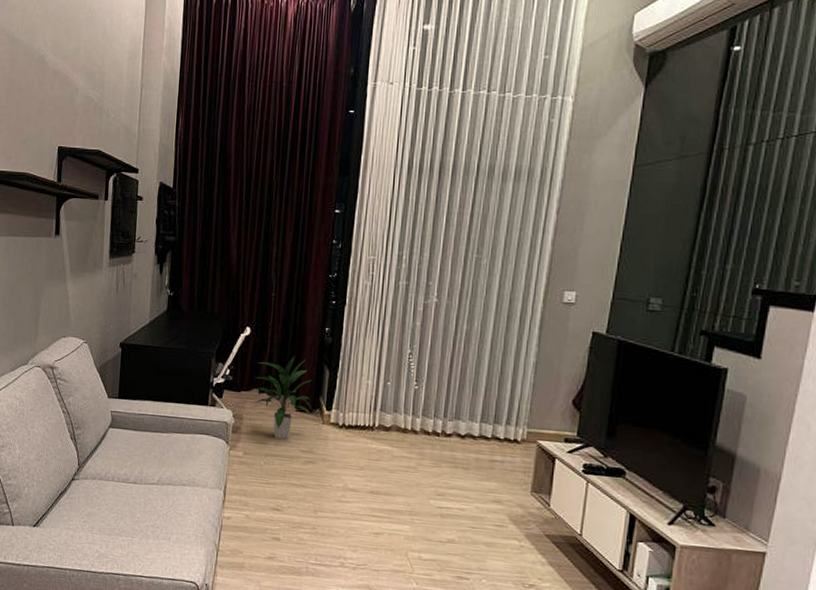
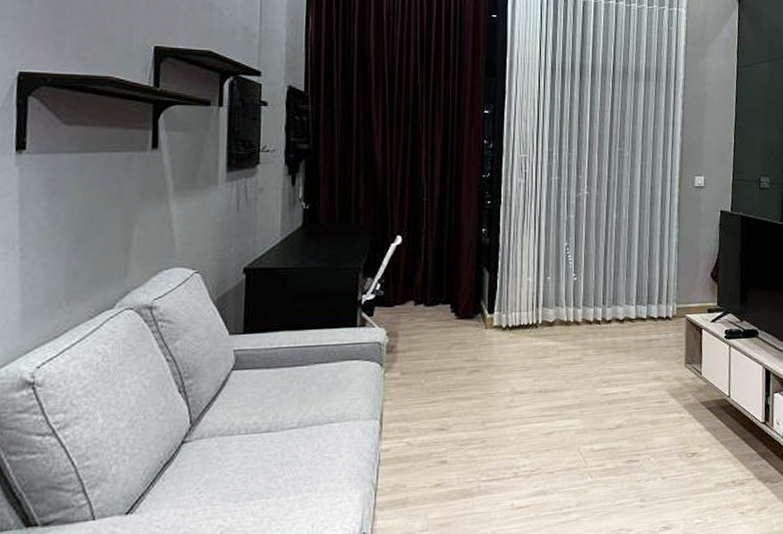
indoor plant: present [254,356,312,439] -> none [409,261,473,351]

